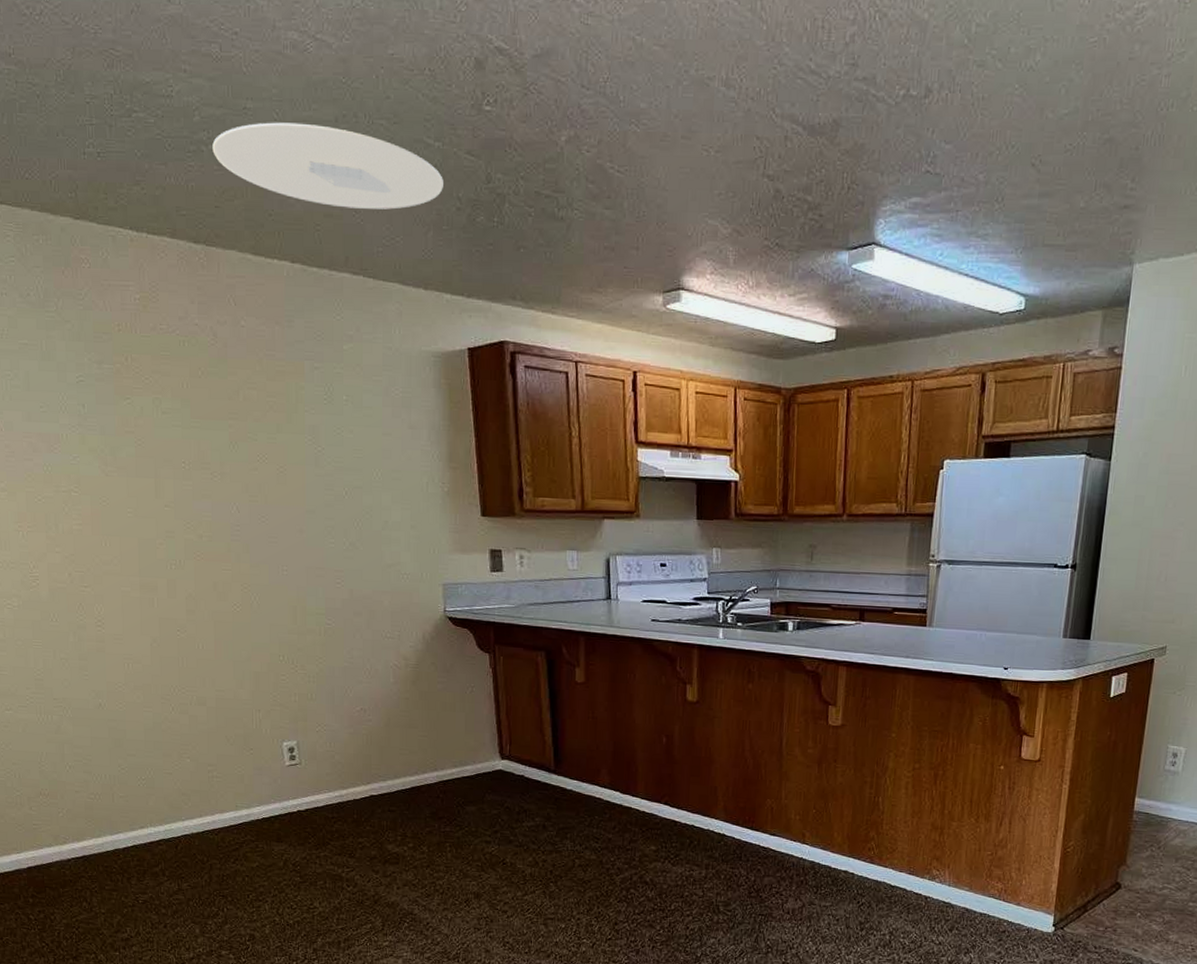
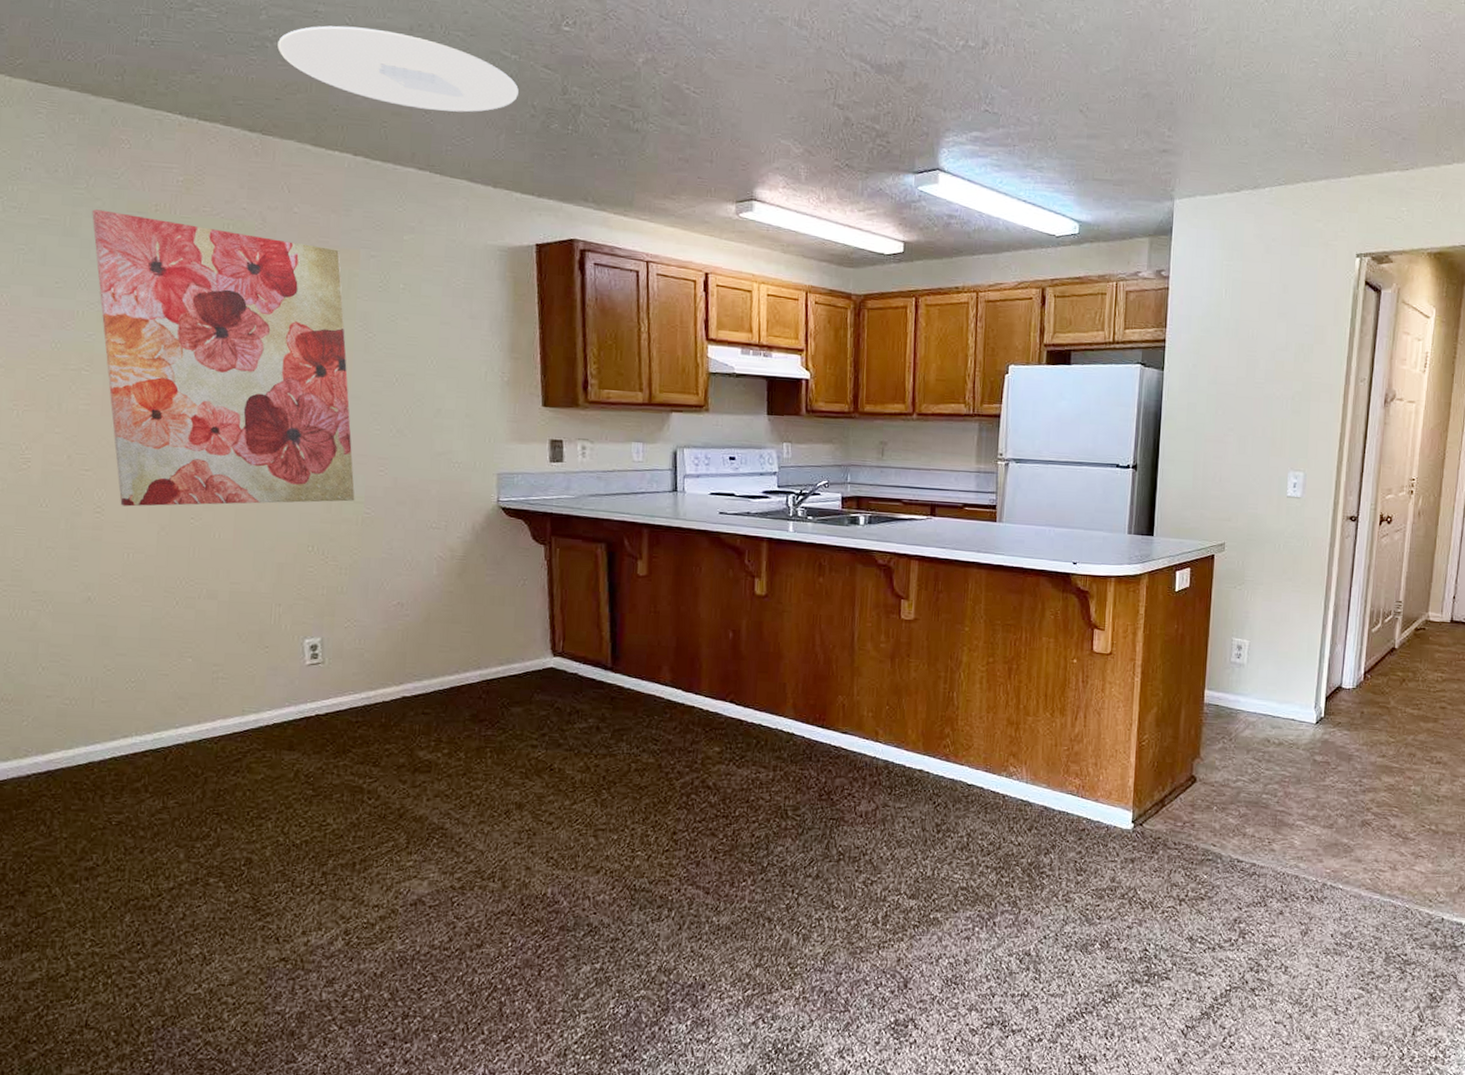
wall art: none [64,332,317,620] -> present [92,209,355,507]

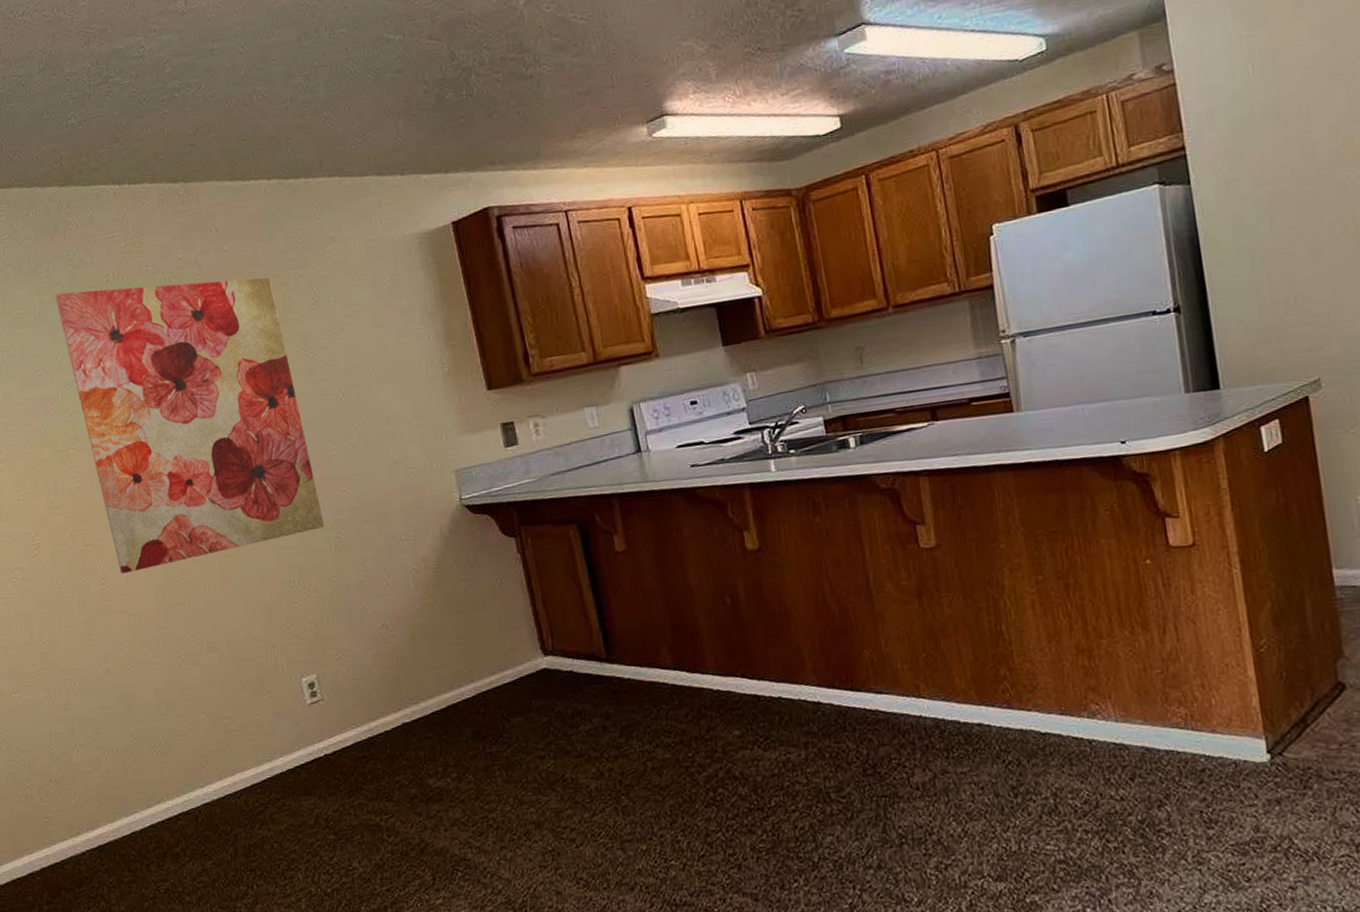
ceiling light: present [277,25,519,113] -> none [184,45,409,120]

